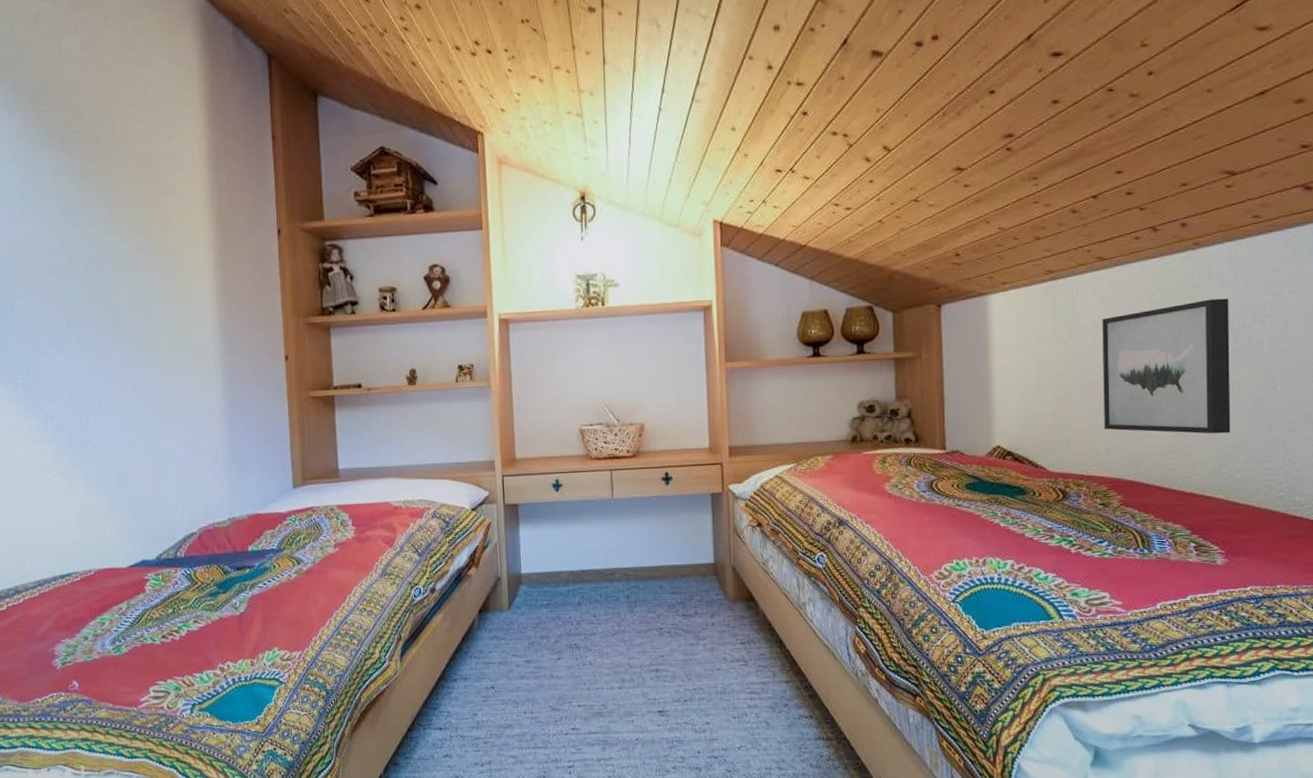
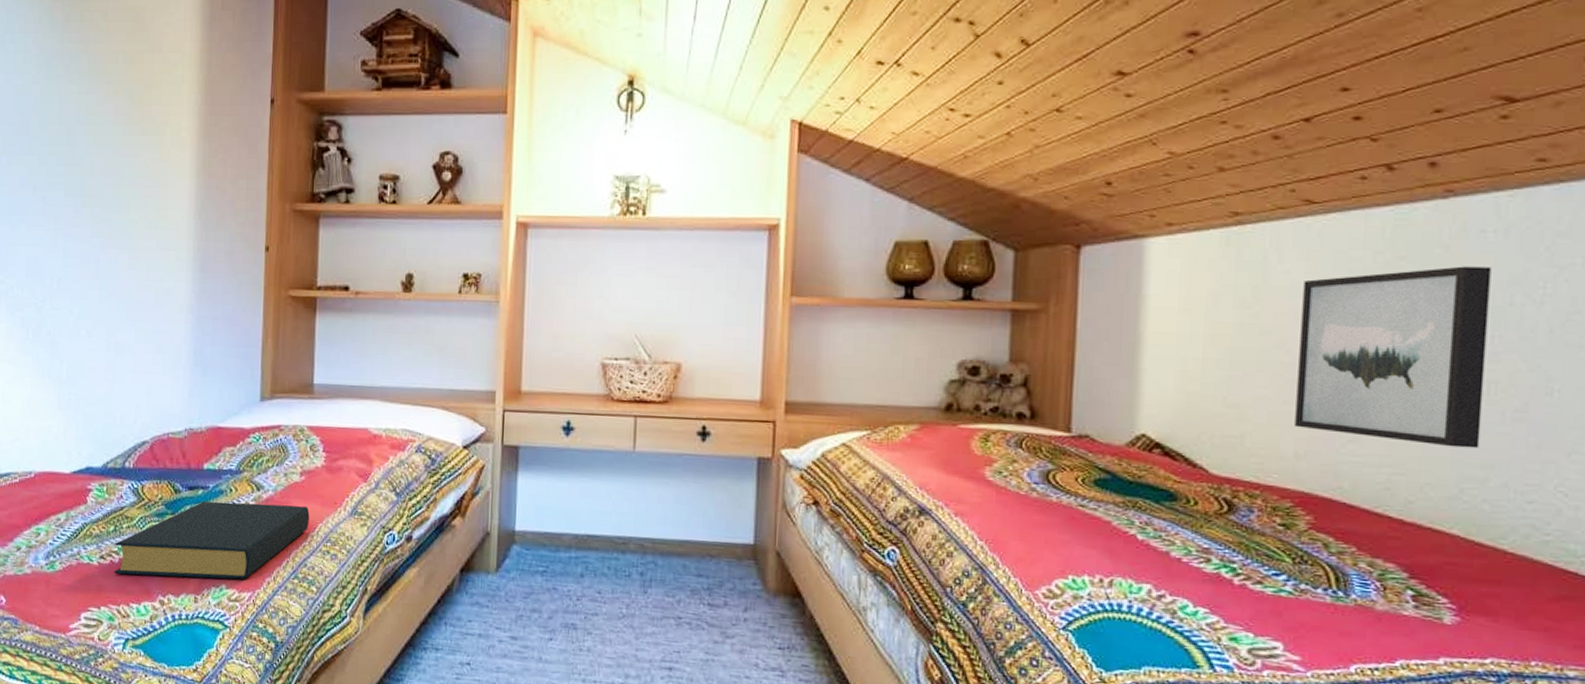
hardback book: none [174,573,346,650] -> present [113,501,310,579]

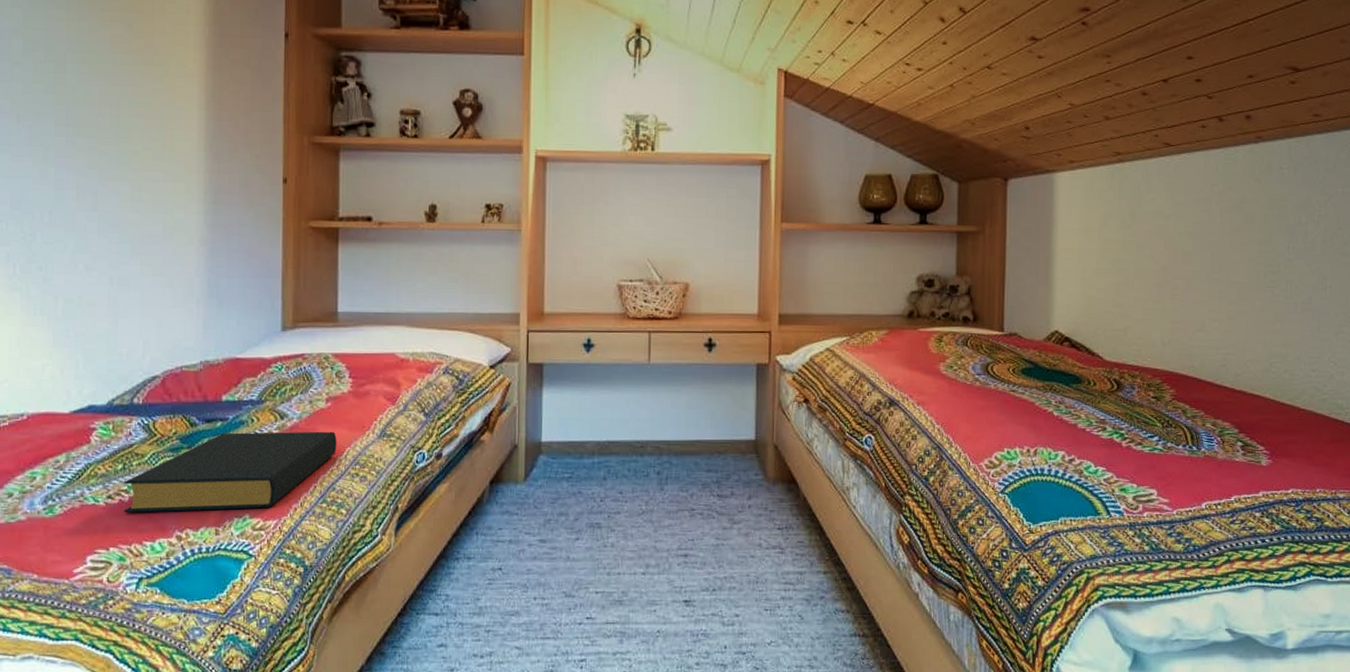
wall art: present [1295,266,1492,449] -> none [1161,194,1287,332]

